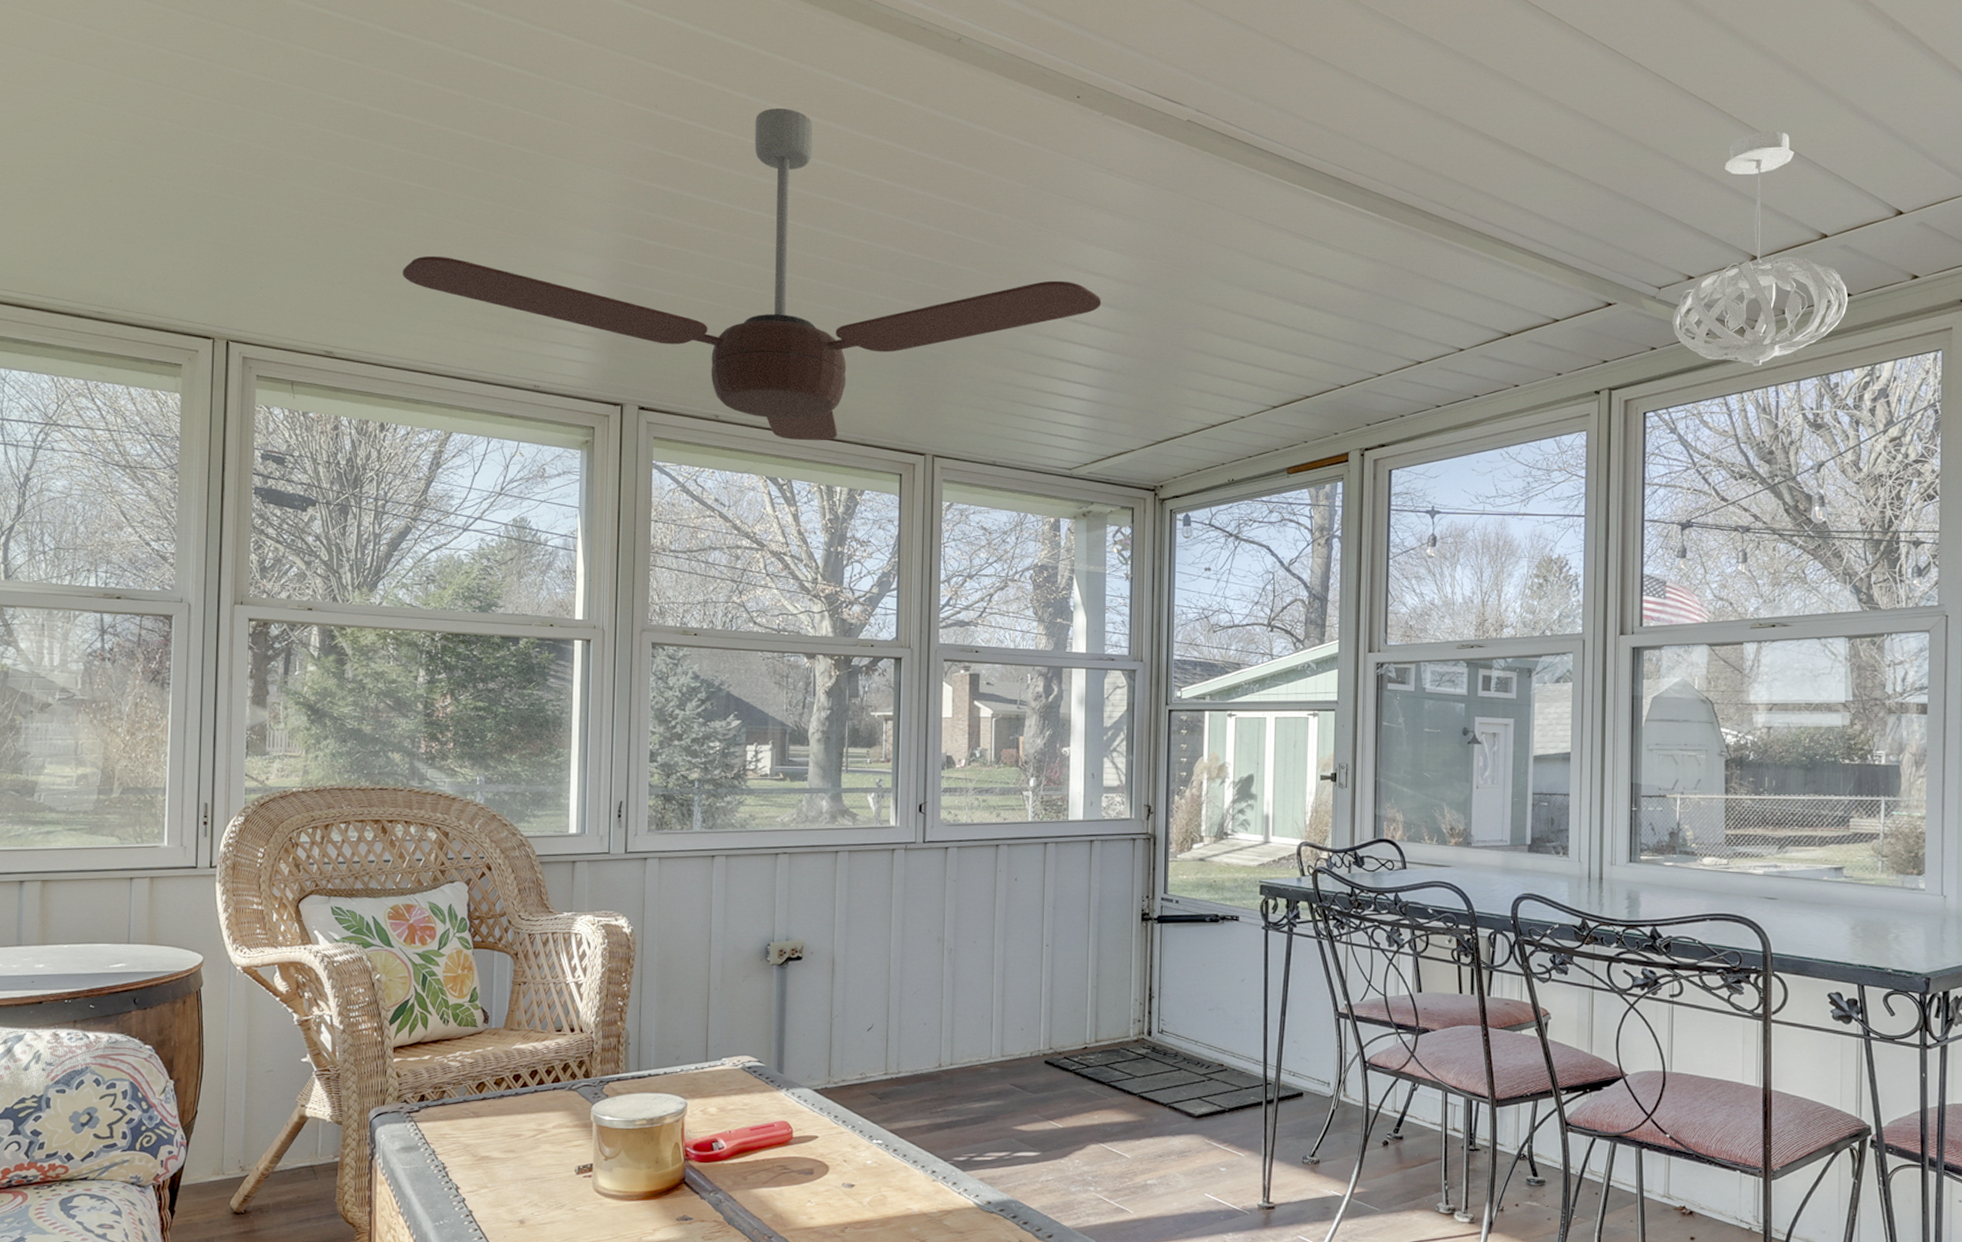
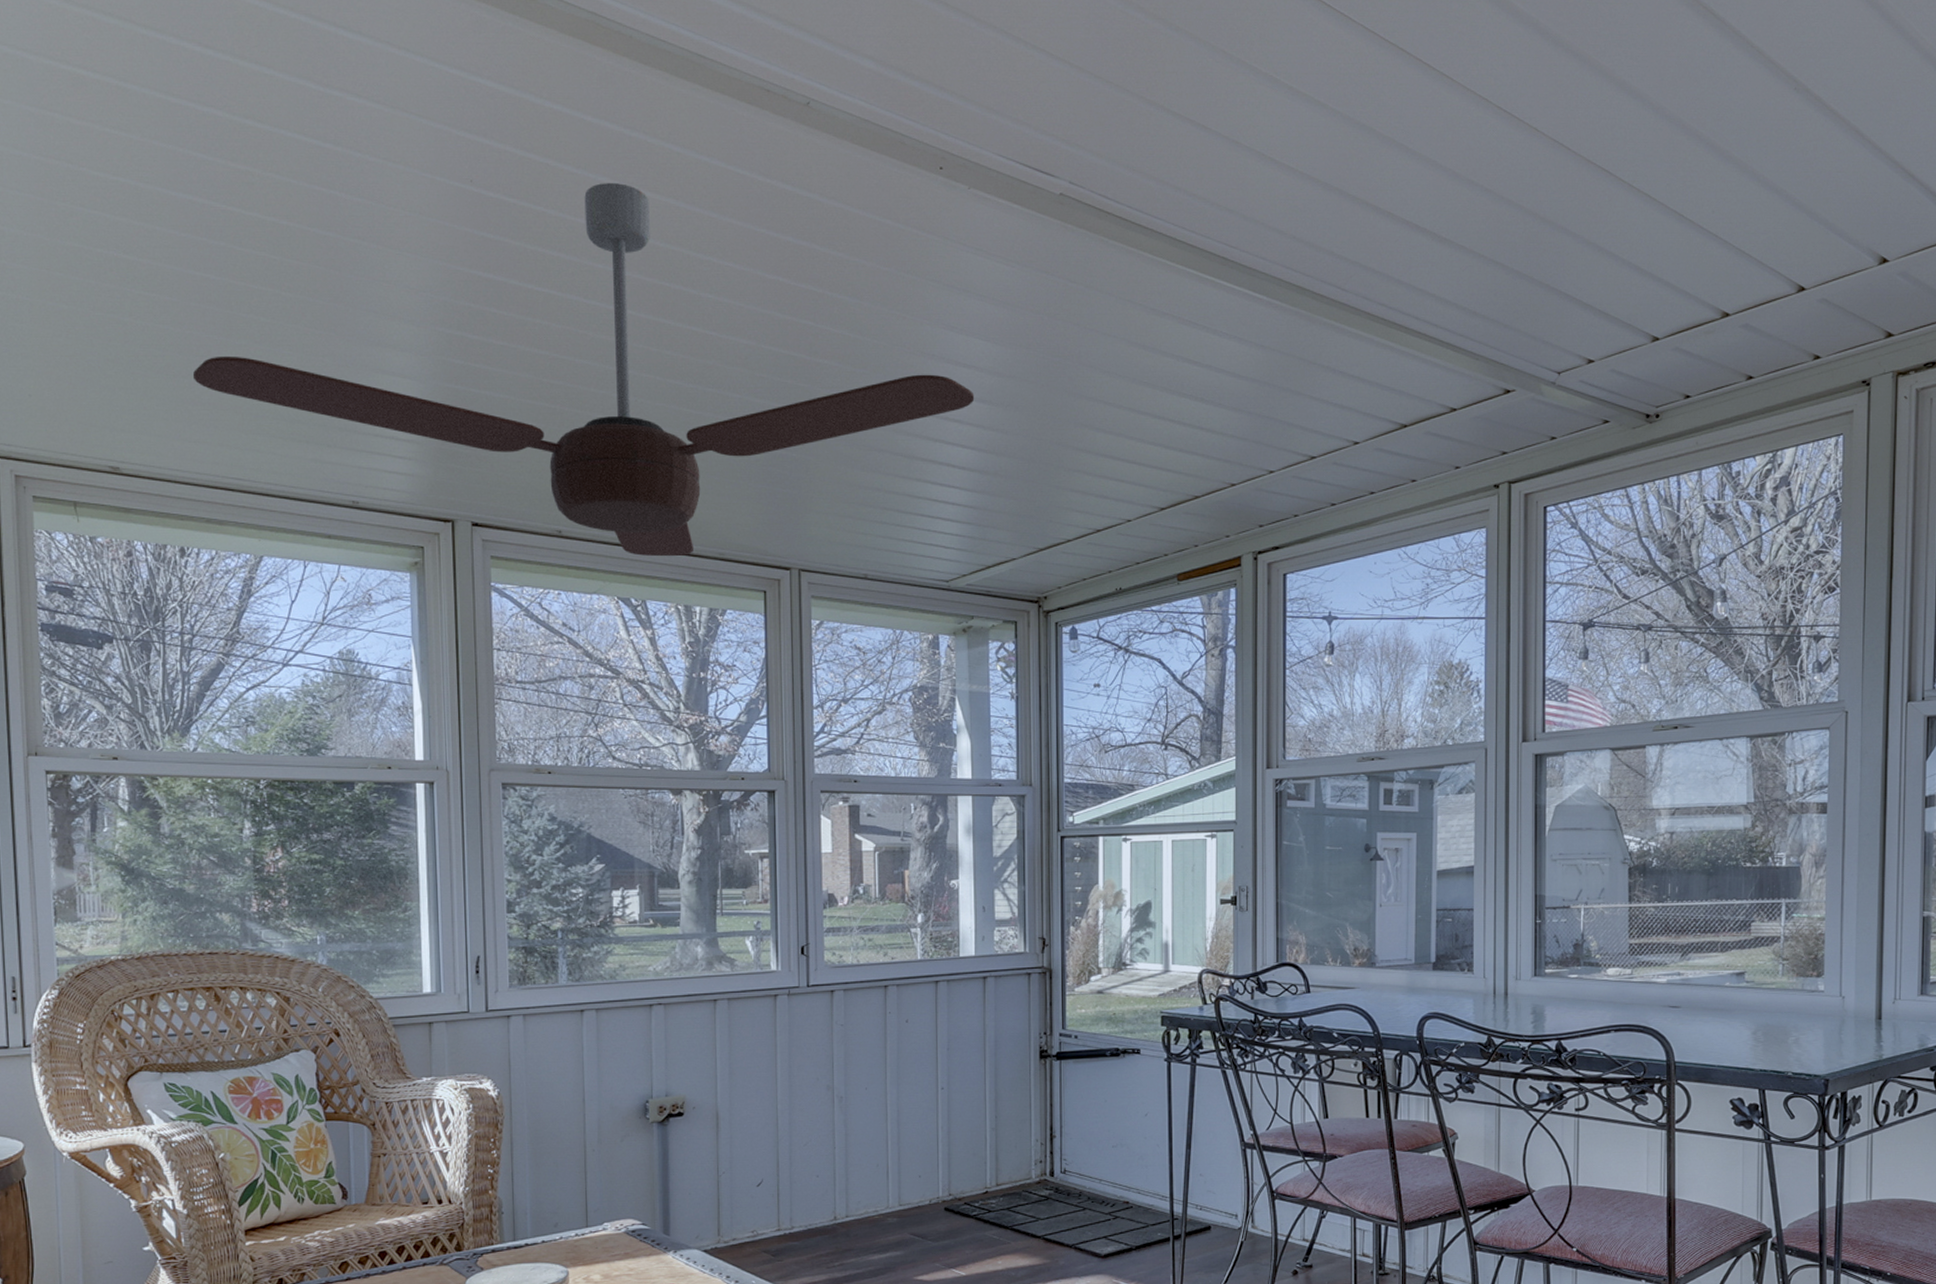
pendant light: present [1672,131,1849,366] -> none [1572,201,1750,455]

